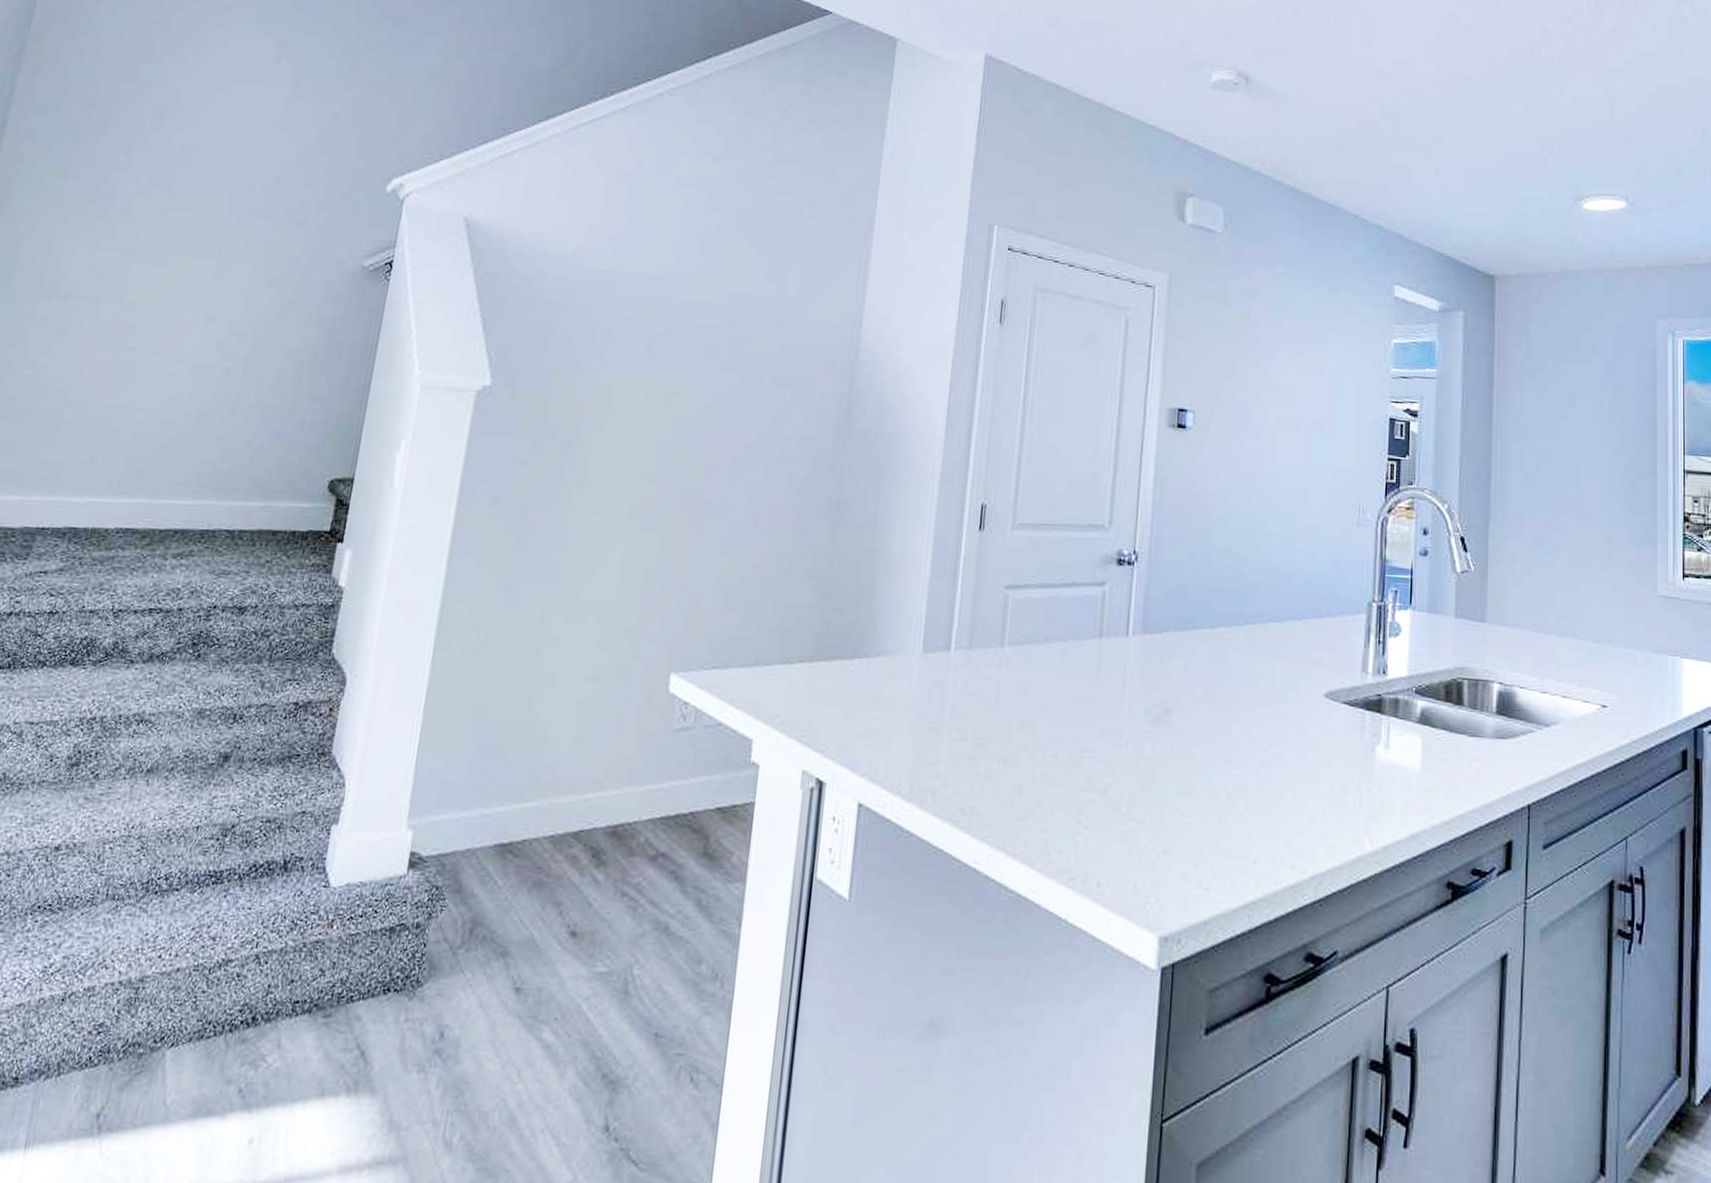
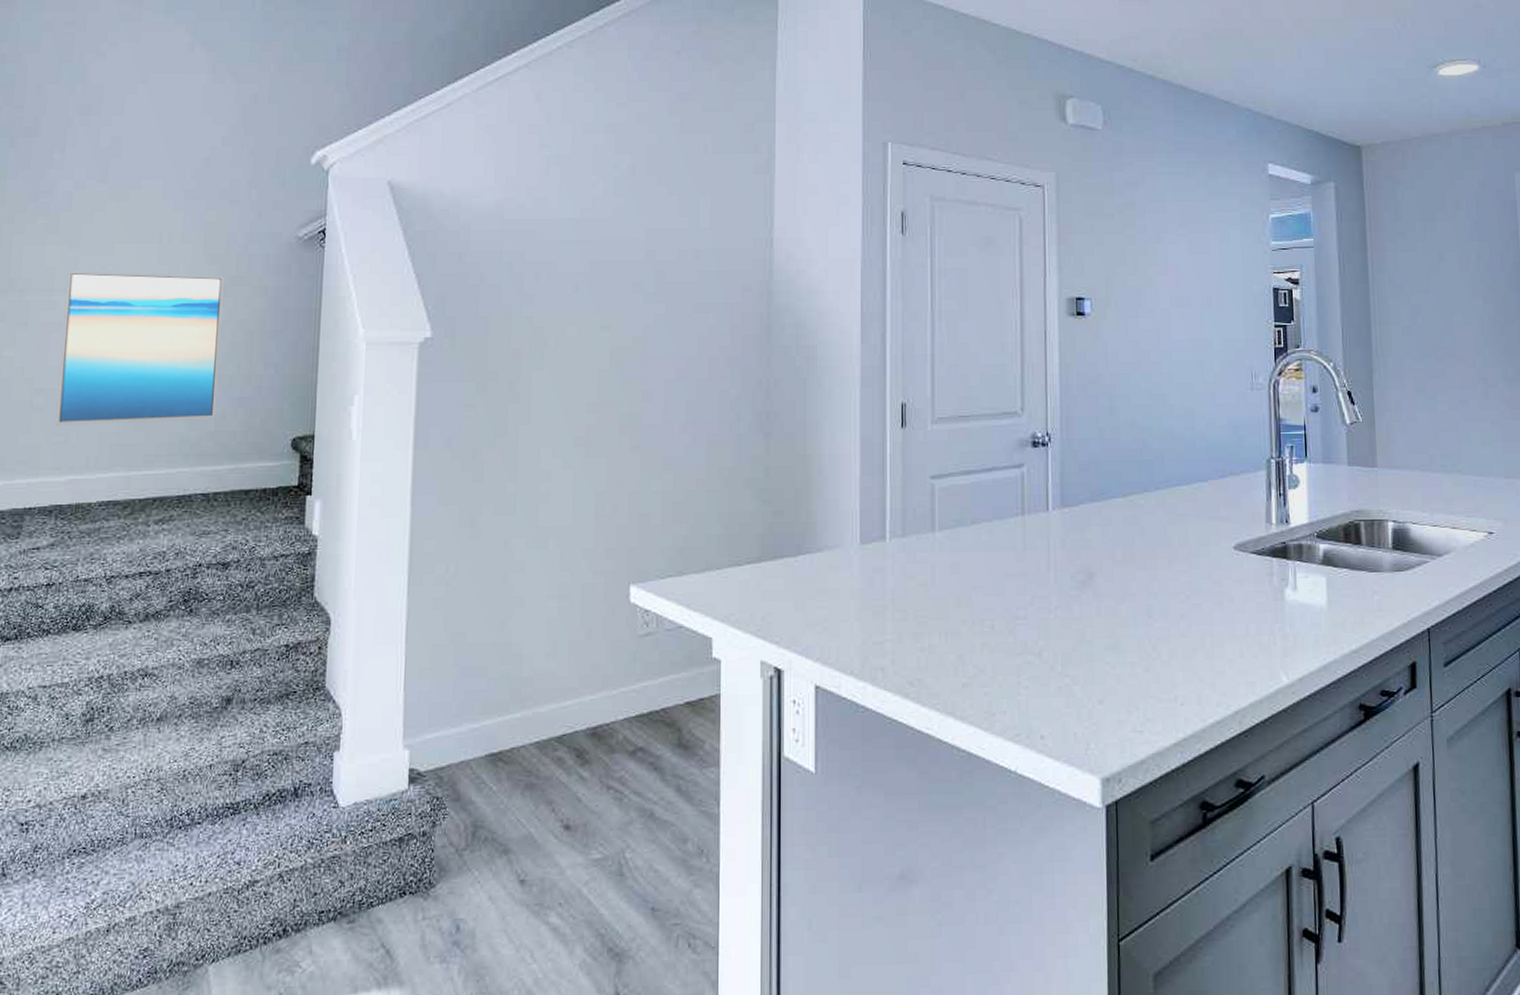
wall art: none [82,279,282,451] -> present [56,270,226,425]

